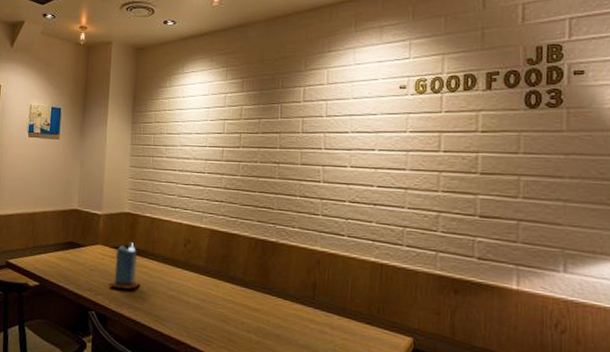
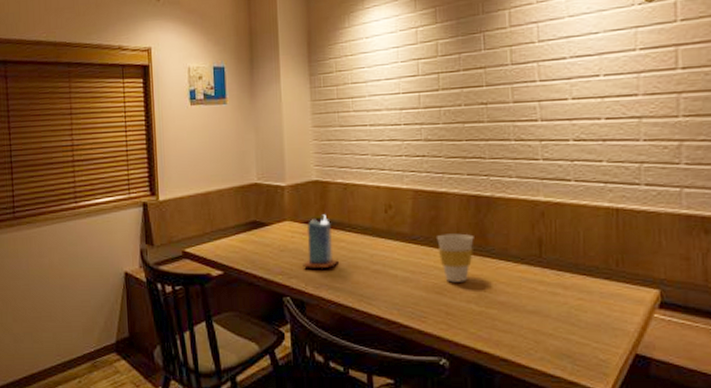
cup: none [226,270,258,314] -> present [437,233,474,283]

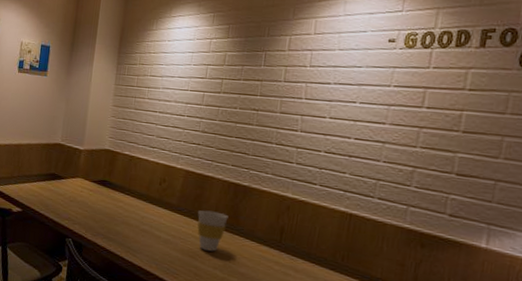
candle: present [302,214,338,269] -> none [86,178,115,221]

